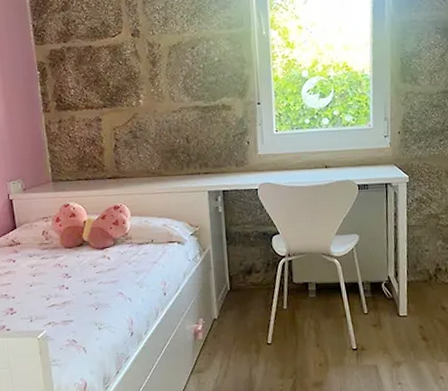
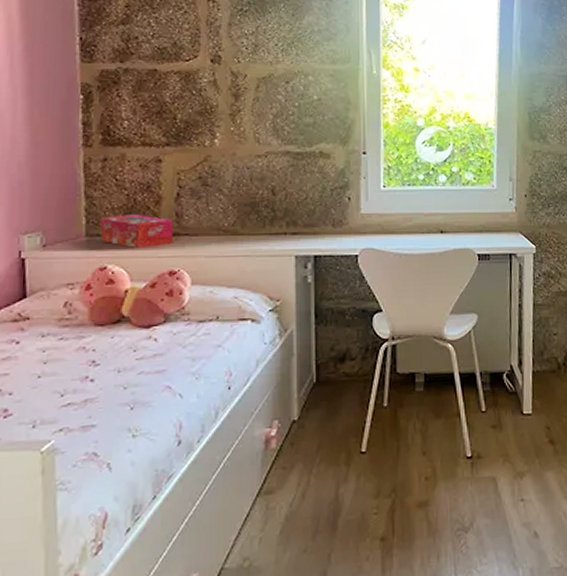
tissue box: none [61,163,115,190] -> present [100,215,174,249]

